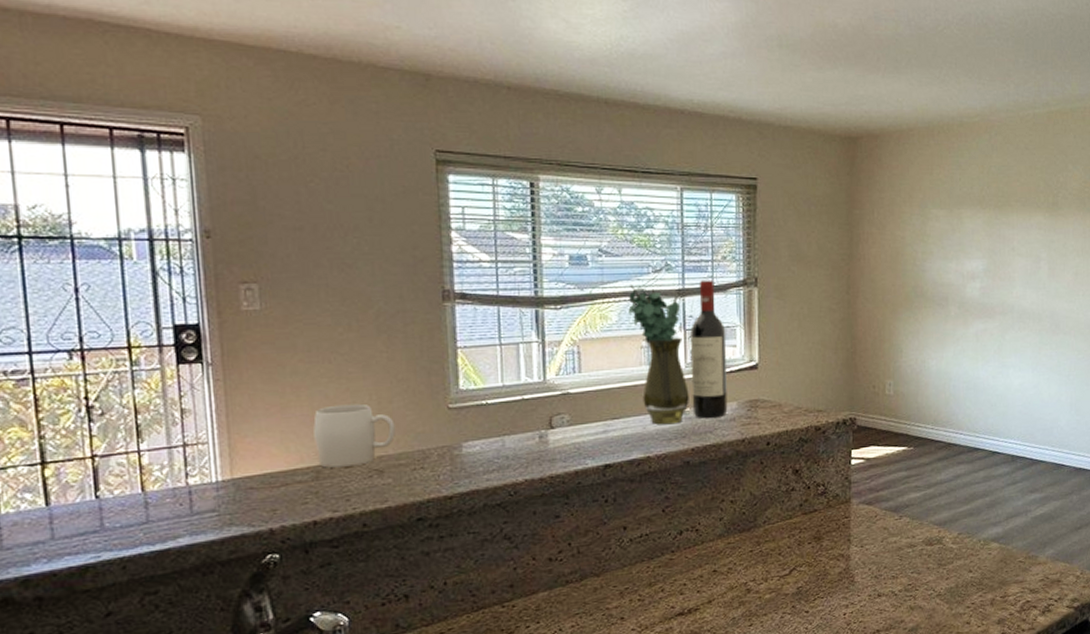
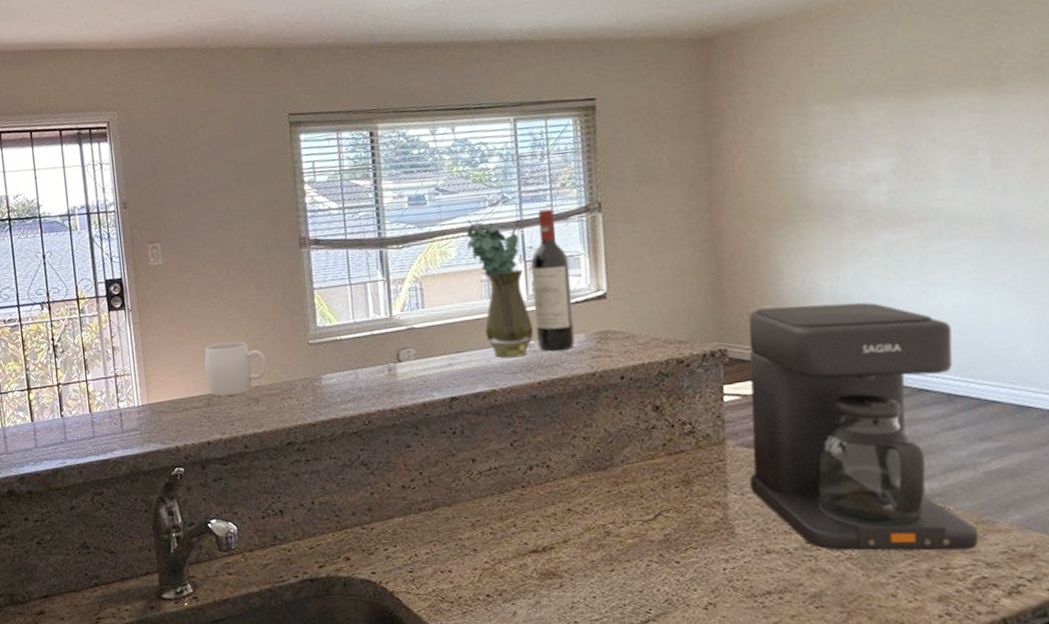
coffee maker: none [868,379,1025,590] -> present [749,302,978,551]

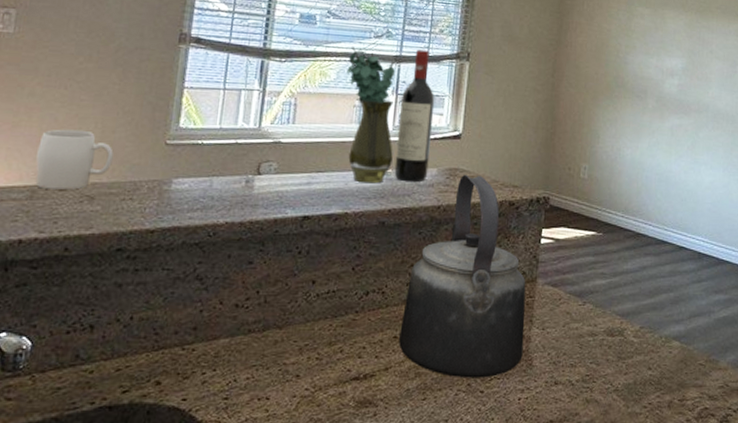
kettle: none [573,335,721,549] -> present [399,174,526,378]
coffee maker: present [749,302,978,551] -> none [550,165,706,385]

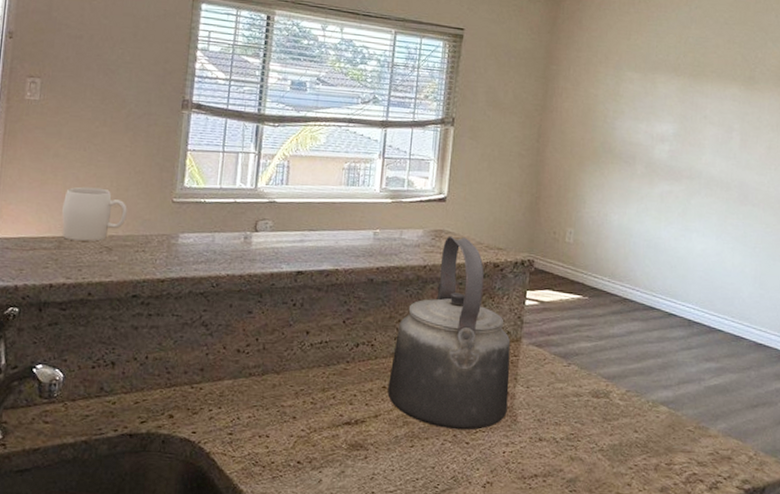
vase: present [346,45,396,184] -> none [335,111,383,243]
wine bottle: present [394,49,435,182] -> none [381,114,421,242]

